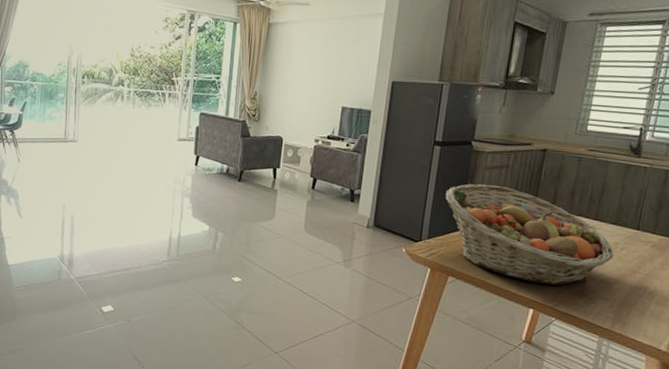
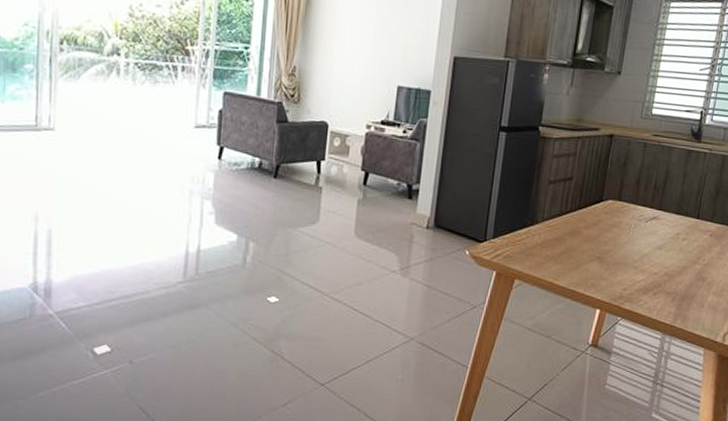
fruit basket: present [445,184,614,286] -> none [511,174,676,283]

